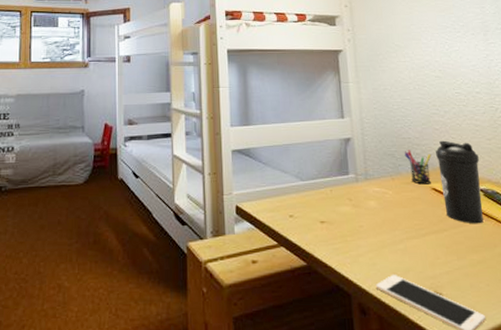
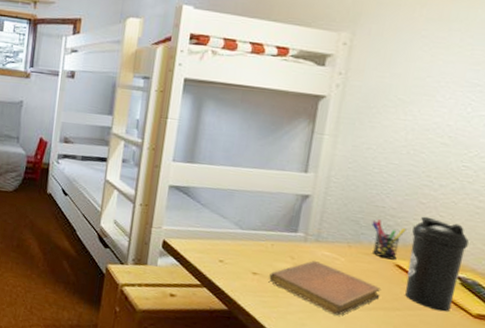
notebook: none [335,198,428,248] -> present [269,260,382,316]

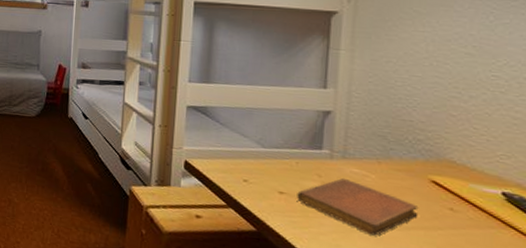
pen holder: present [372,219,407,260] -> none [400,134,439,176]
water bottle: present [405,216,469,312] -> none [445,129,509,231]

